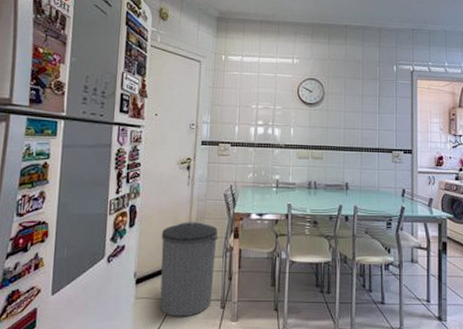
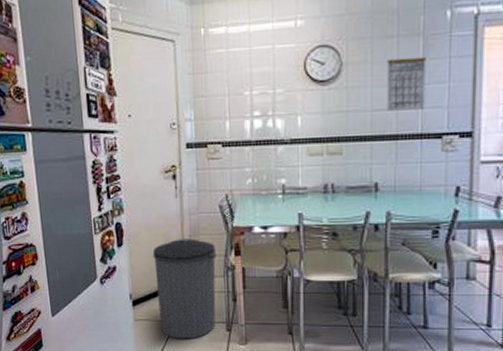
calendar: none [355,93,381,131] -> present [386,56,426,111]

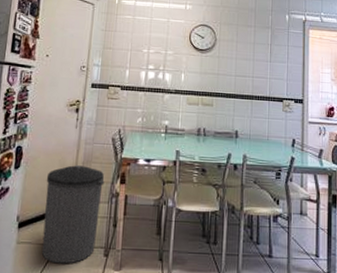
calendar: present [386,56,426,111] -> none [246,41,273,79]

